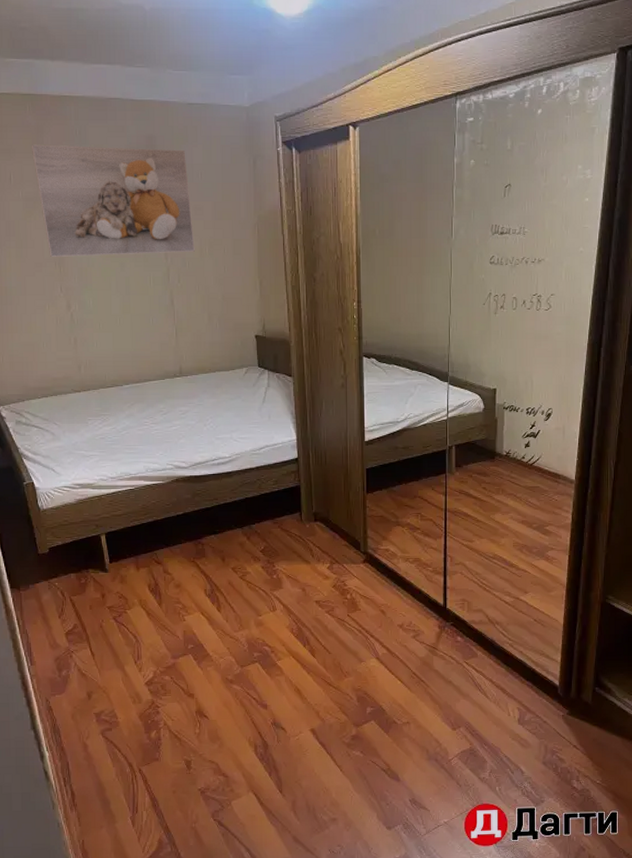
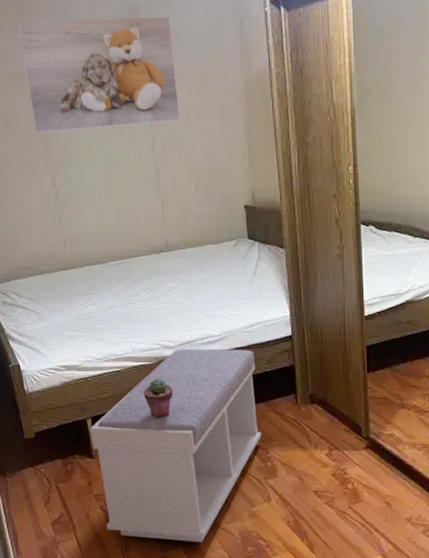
bench: none [104,469,268,650] -> present [90,348,261,543]
potted succulent: none [157,496,185,534] -> present [144,378,173,418]

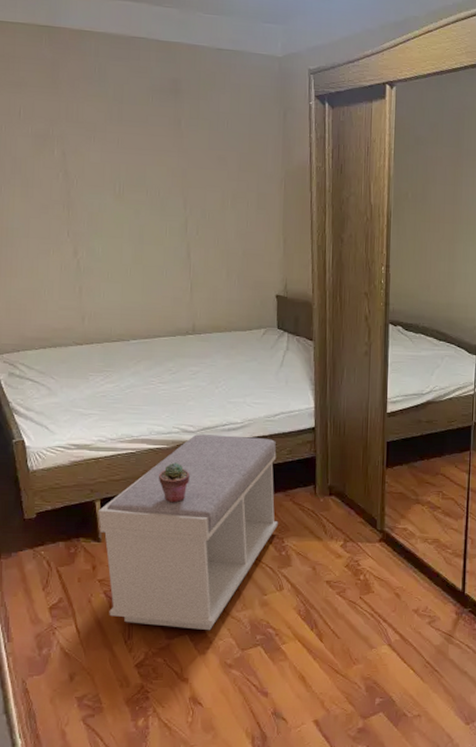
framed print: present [16,16,180,133] -> none [44,78,217,204]

